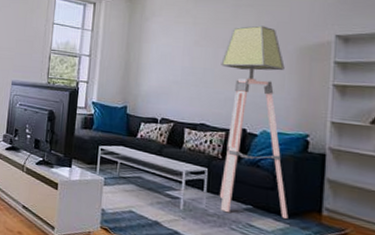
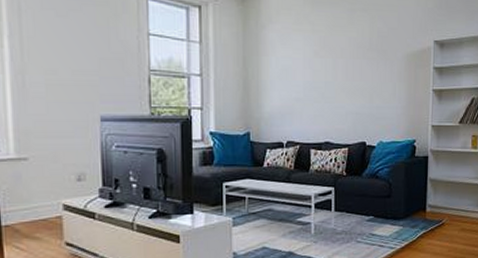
floor lamp: present [219,25,288,219] -> none [340,32,402,228]

